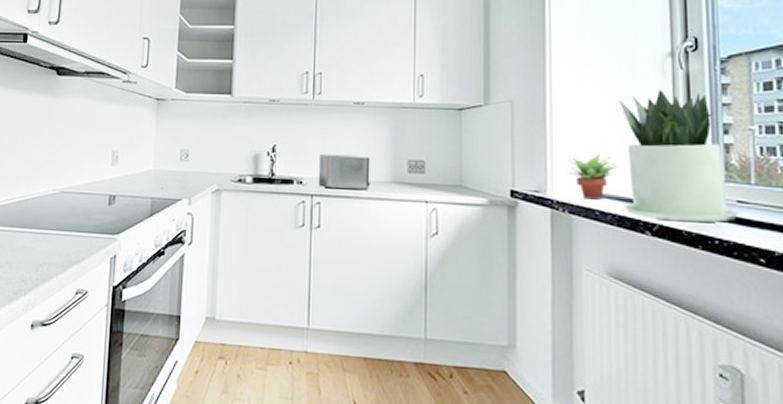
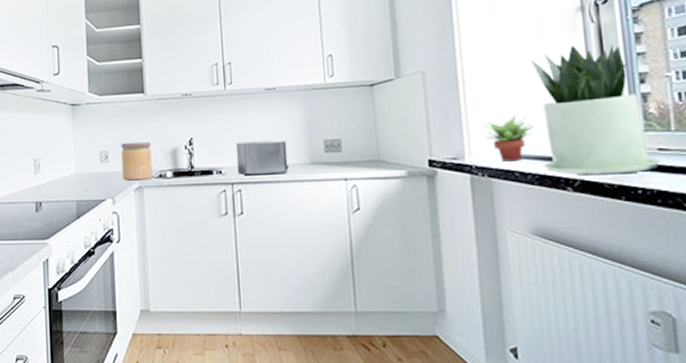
jar: none [201,143,233,183] -> present [121,141,153,181]

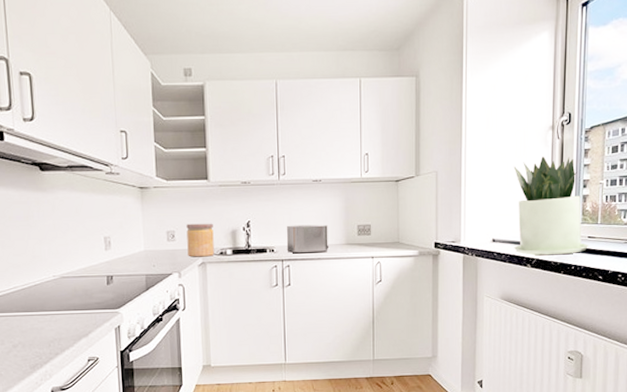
succulent plant: present [483,115,534,162] -> none [475,209,510,245]

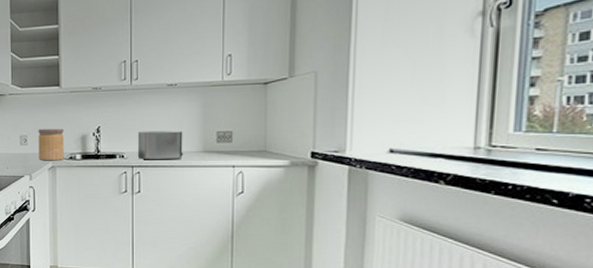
planter: present [513,156,589,256] -> none [419,48,538,171]

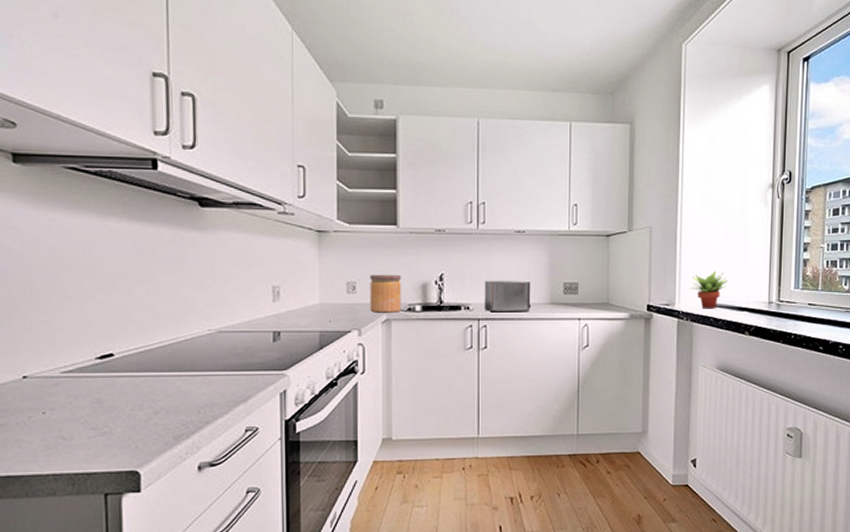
succulent plant: none [366,113,416,156] -> present [690,270,728,309]

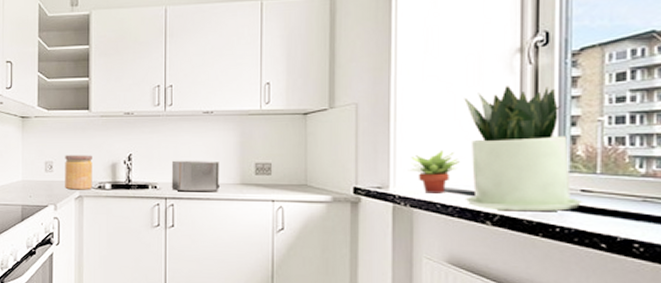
planter: none [730,216,810,323] -> present [464,86,584,212]

